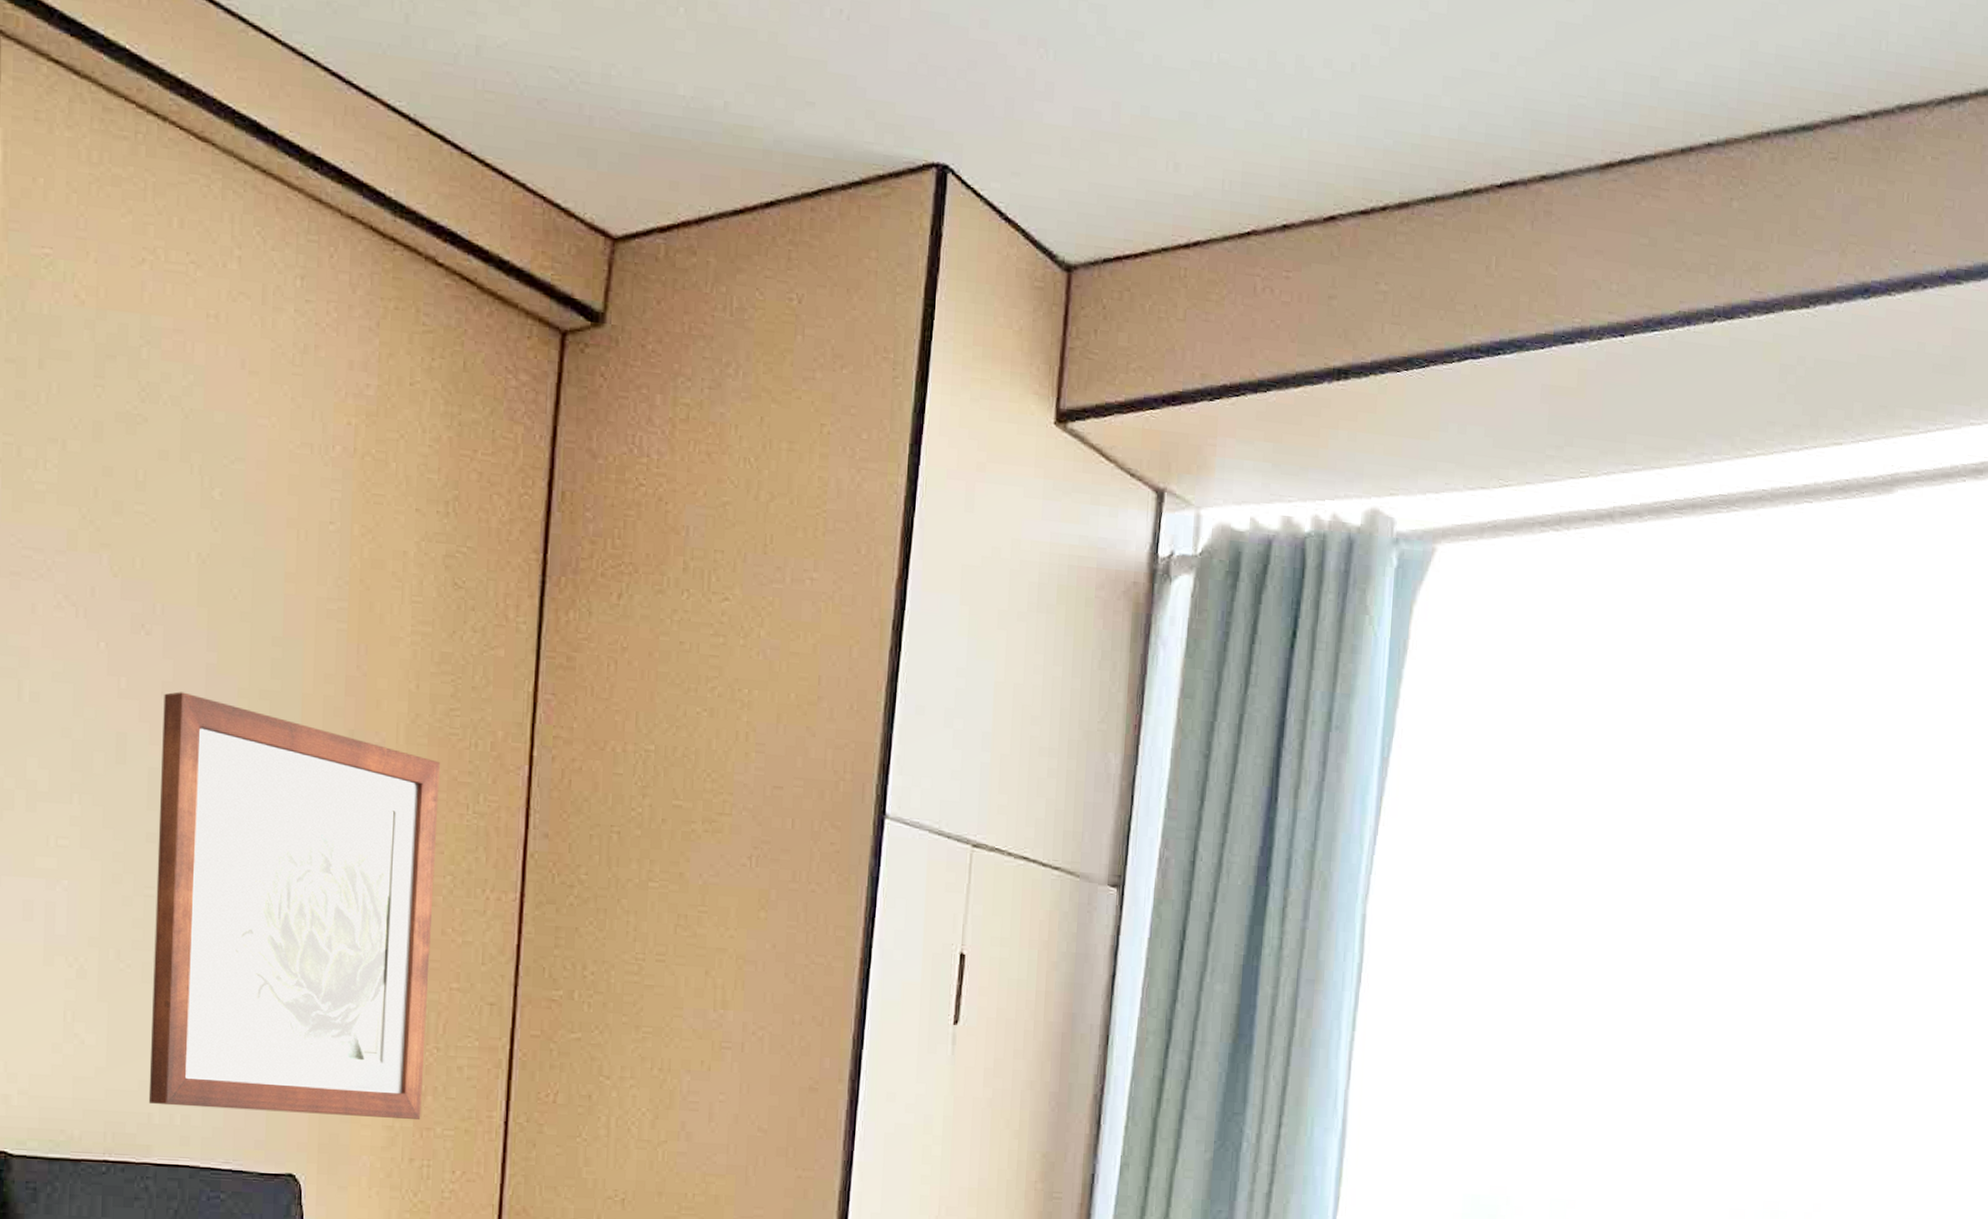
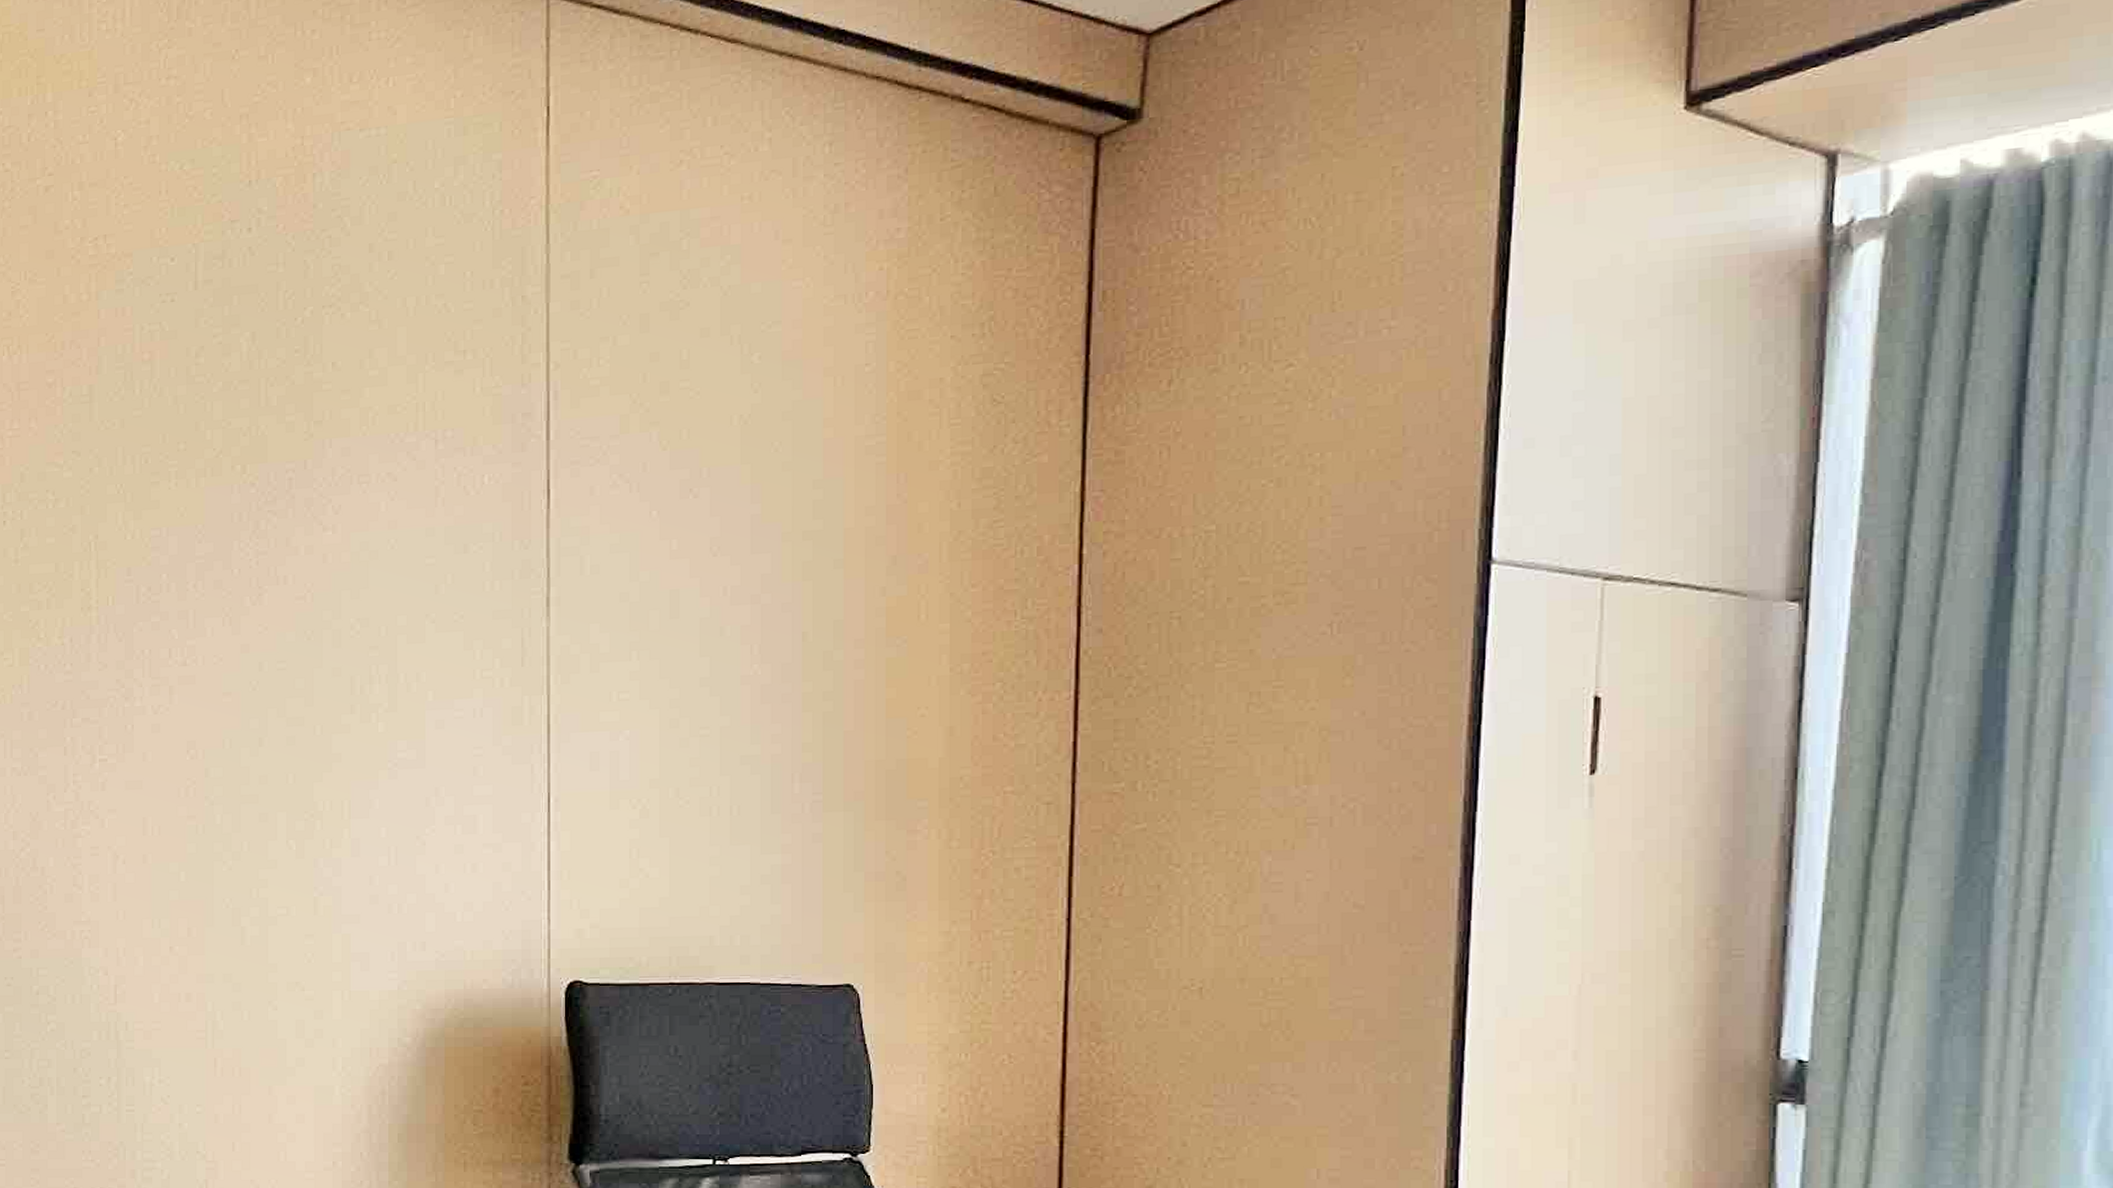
wall art: present [148,691,440,1119] -> none [709,544,985,928]

